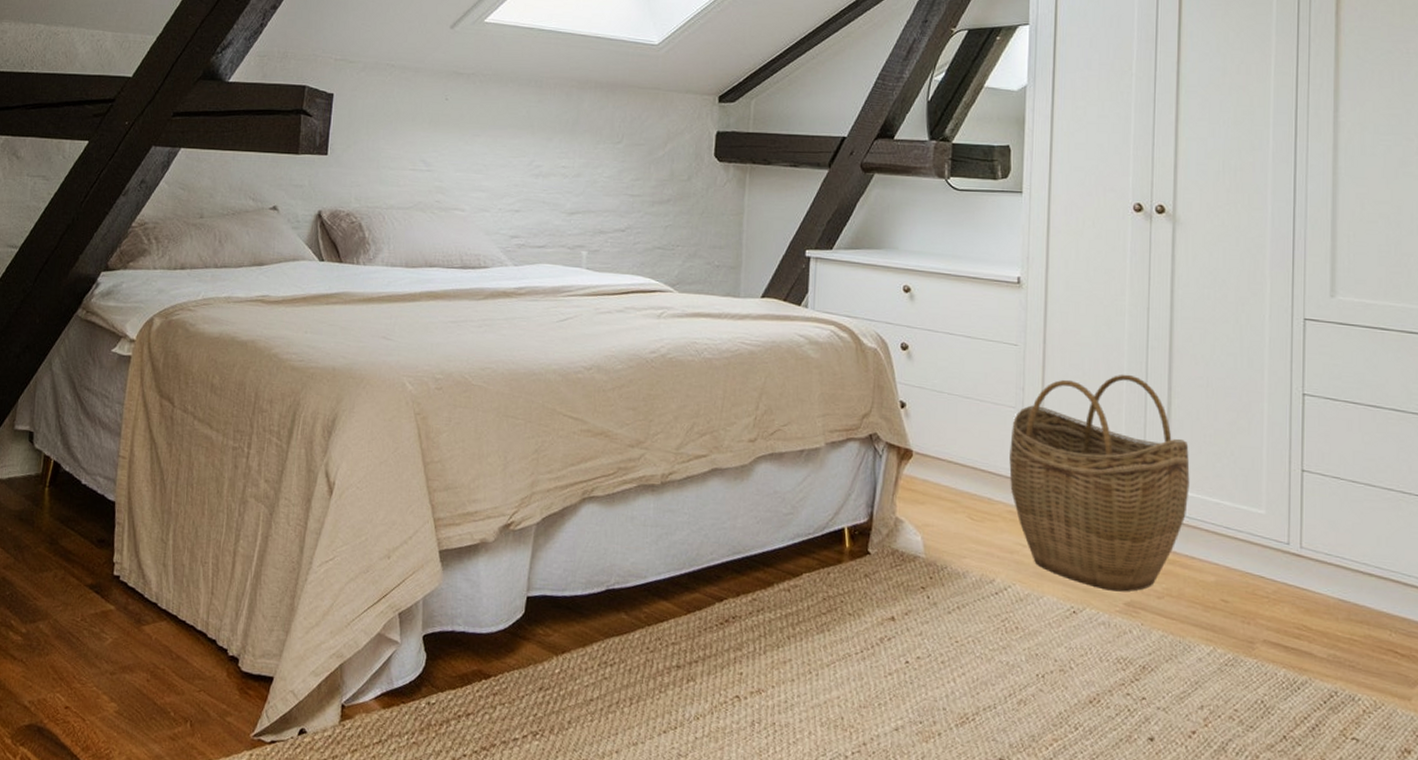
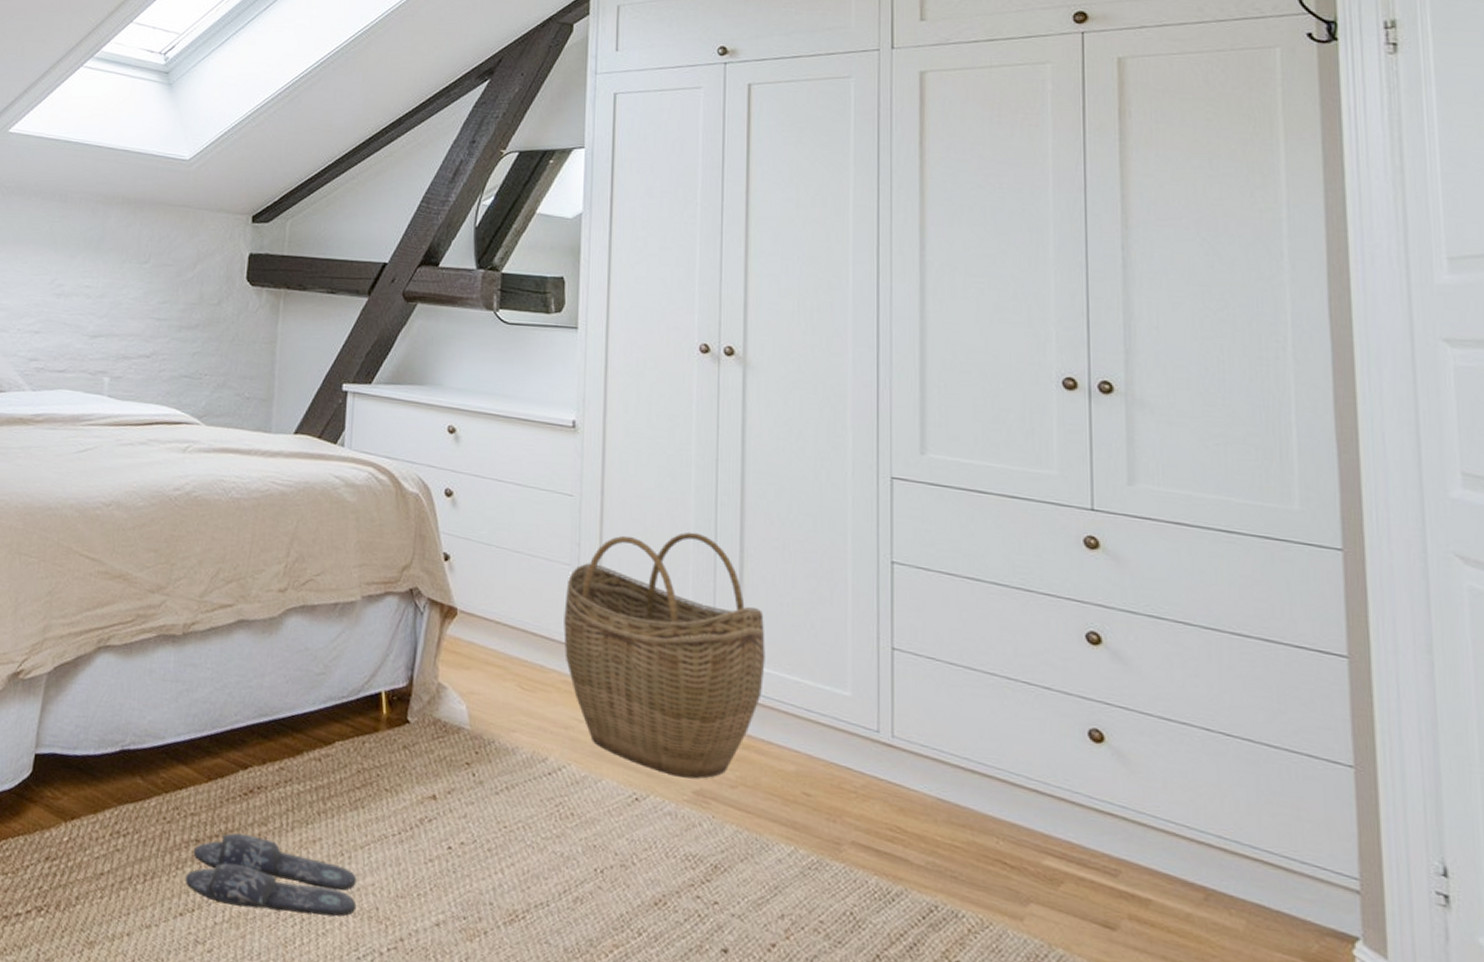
slippers: none [668,658,823,726] -> present [185,833,357,916]

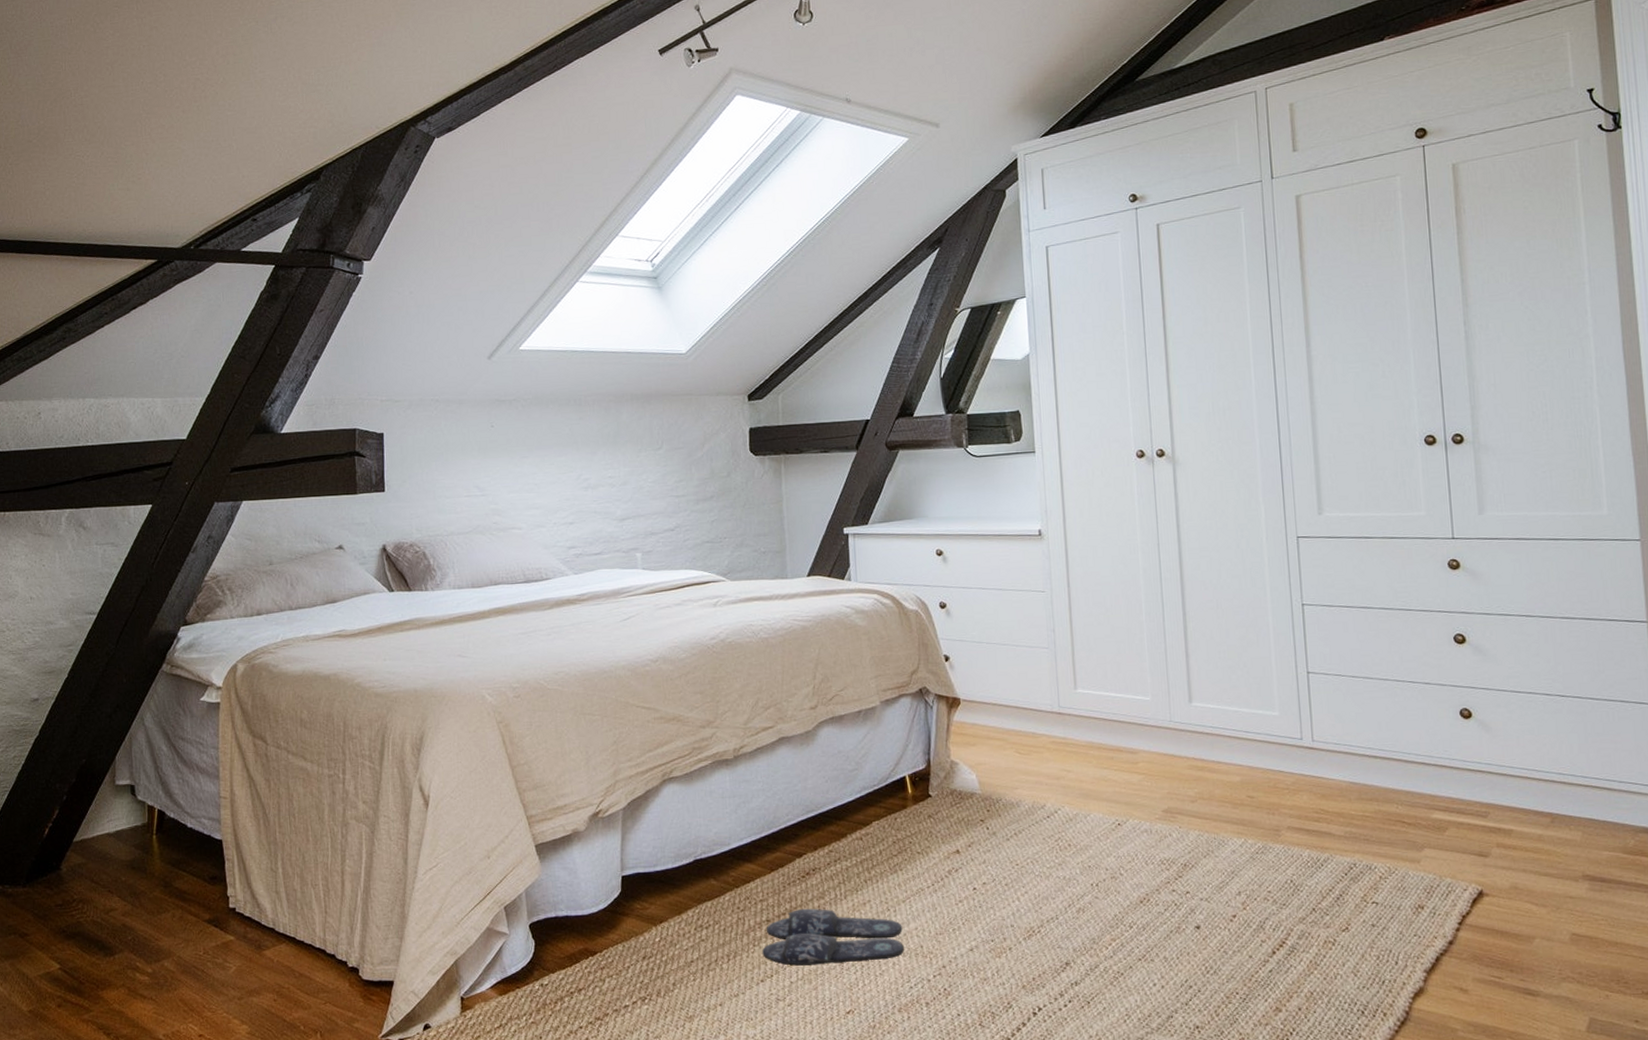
woven basket: present [564,531,765,779] -> none [1047,605,1210,801]

